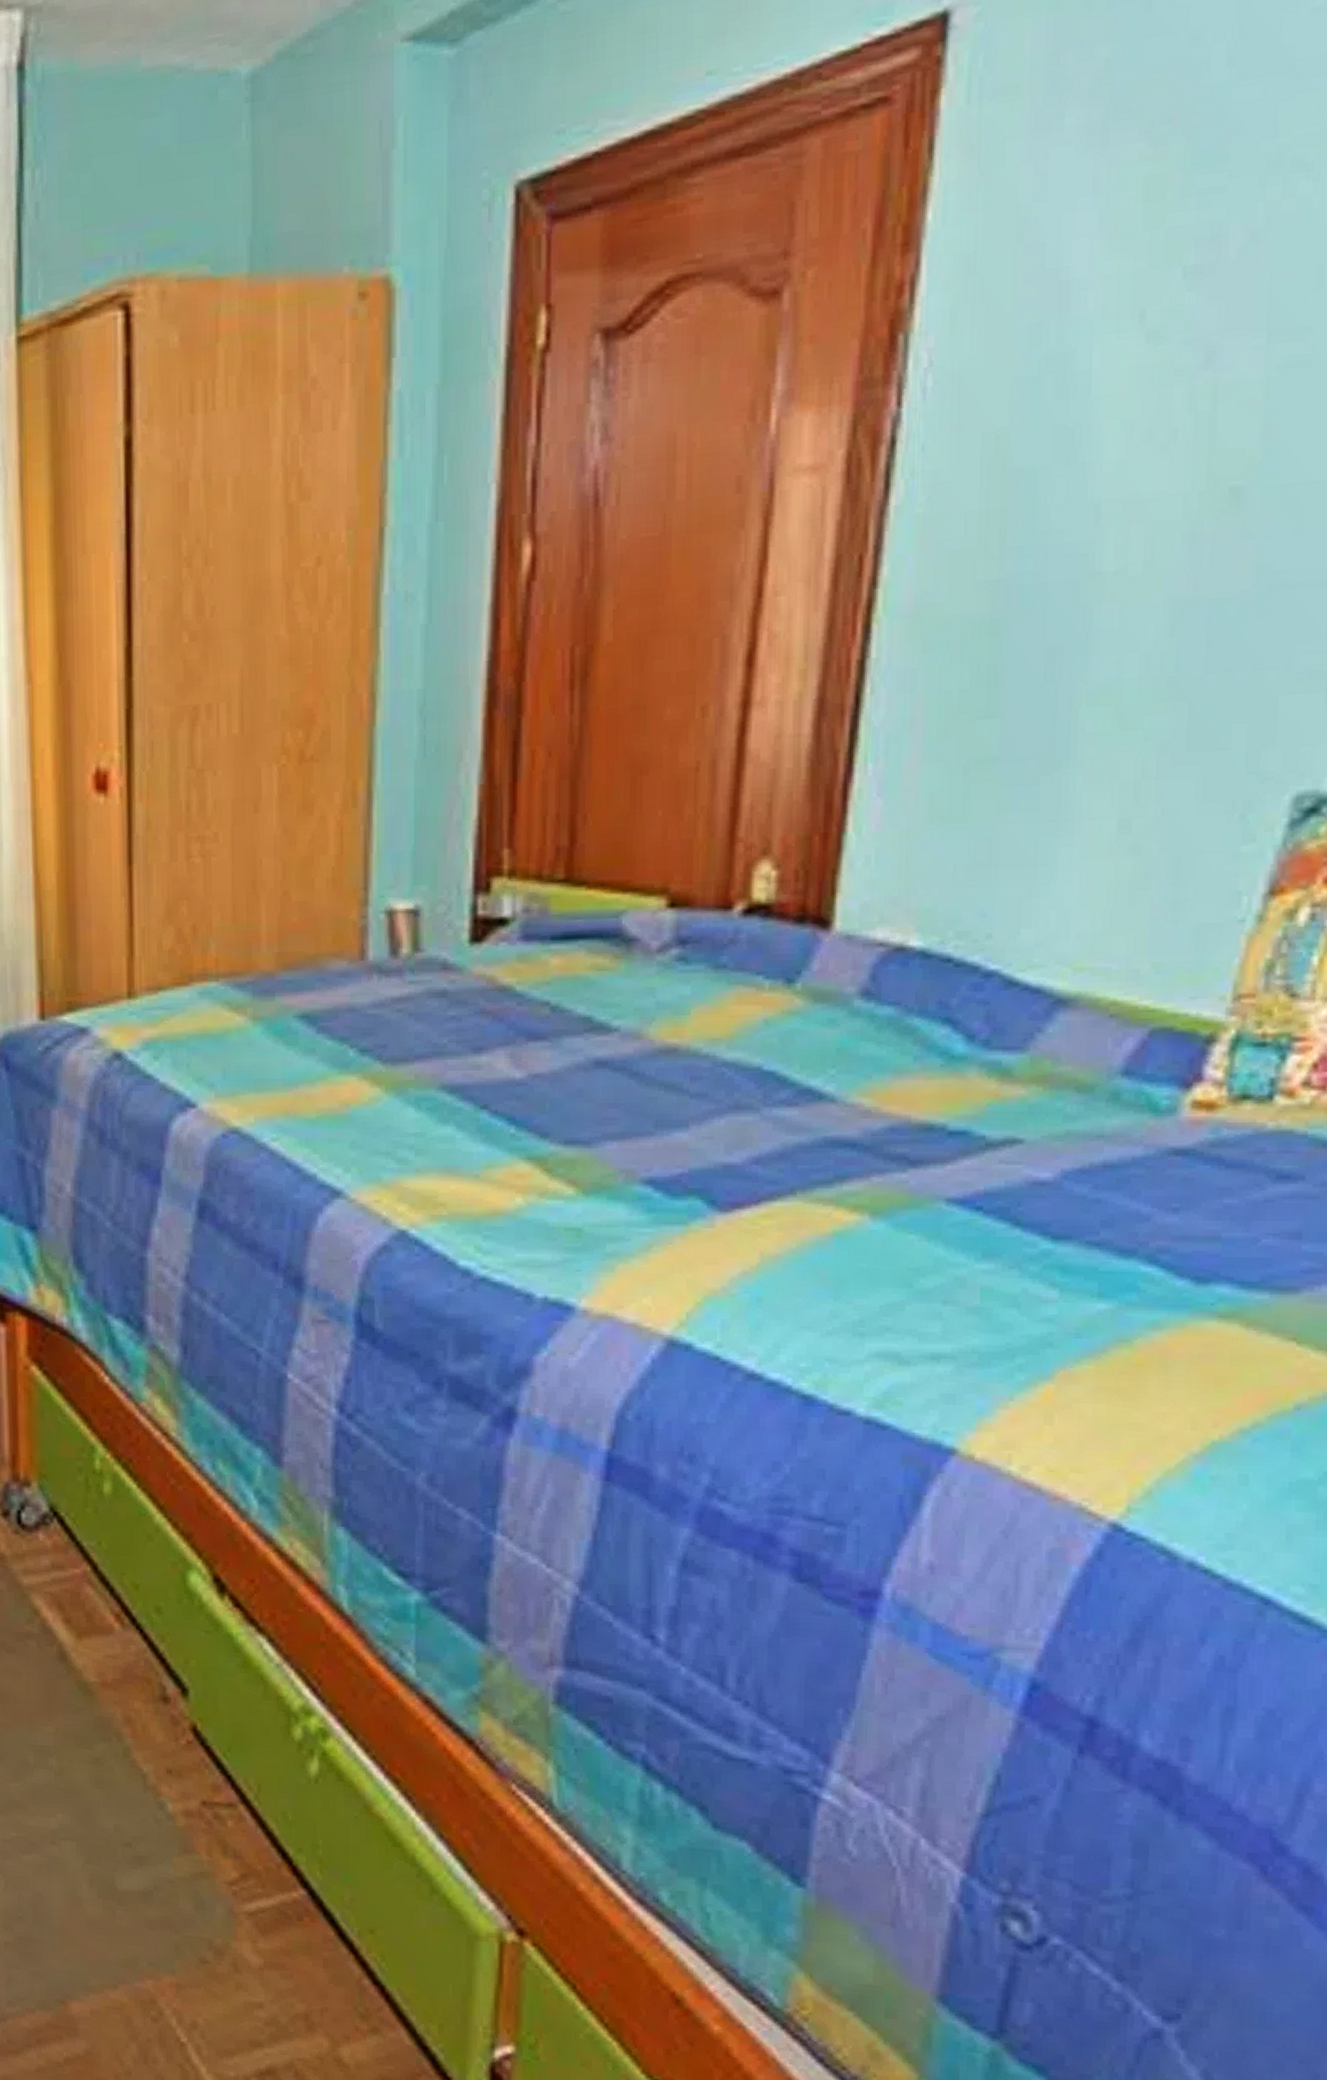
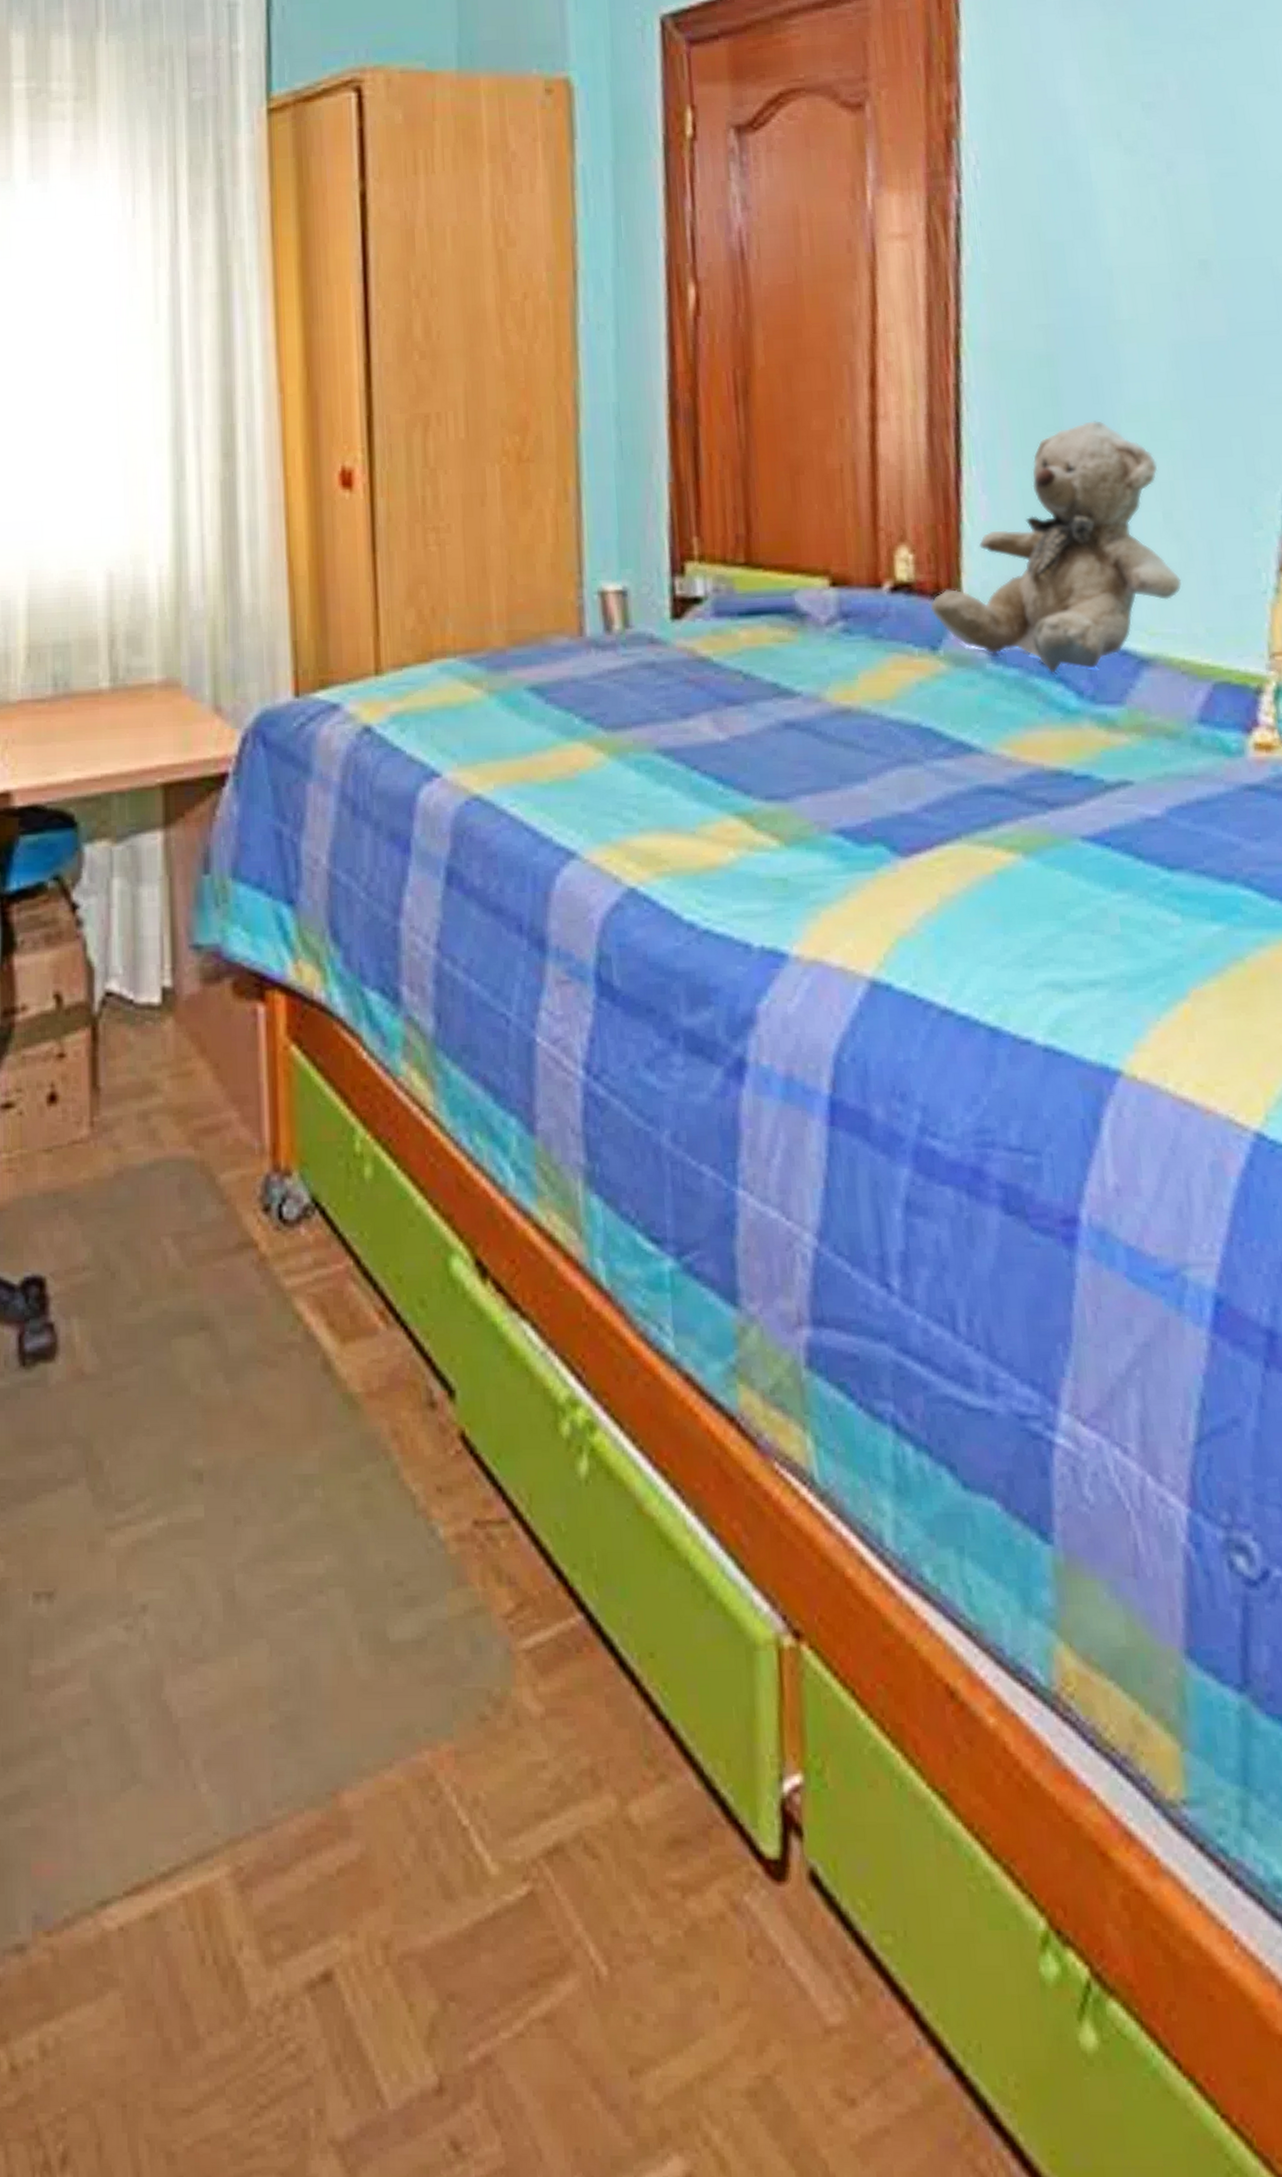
teddy bear: none [791,704,1130,1012] -> present [930,420,1182,672]

